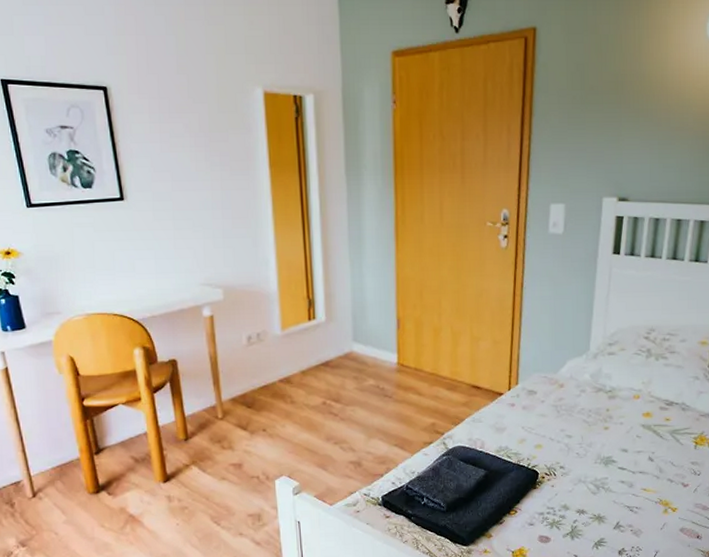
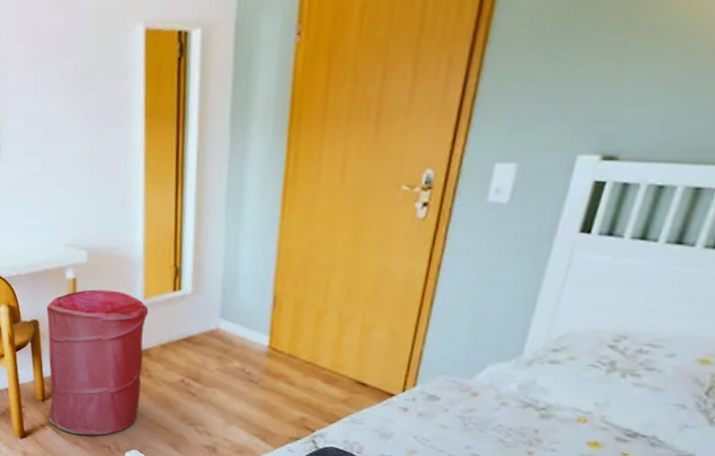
laundry hamper: none [184,324,287,469] -> present [46,289,149,436]

